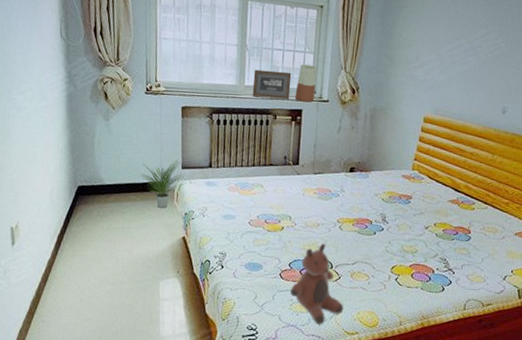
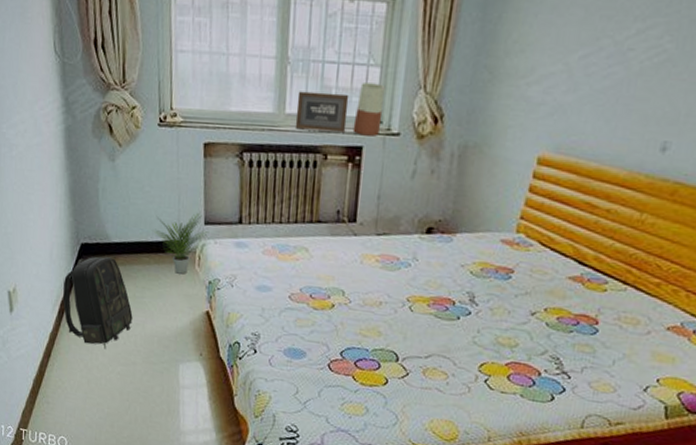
backpack: none [60,196,121,272] -> present [63,256,133,348]
teddy bear: present [289,243,344,325] -> none [340,327,412,433]

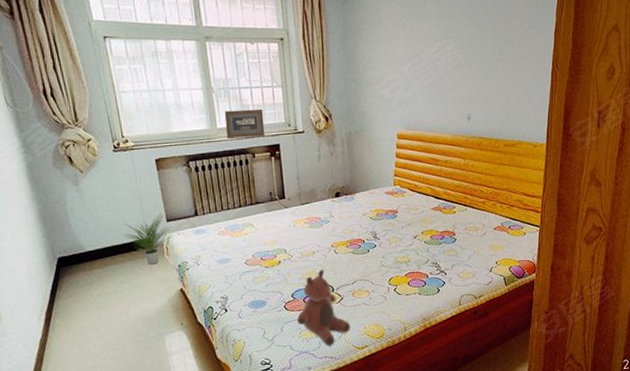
backpack: present [63,256,133,348] -> none [46,264,117,341]
teddy bear: none [340,327,412,433] -> present [296,269,351,346]
vase: present [352,83,386,137] -> none [269,99,290,137]

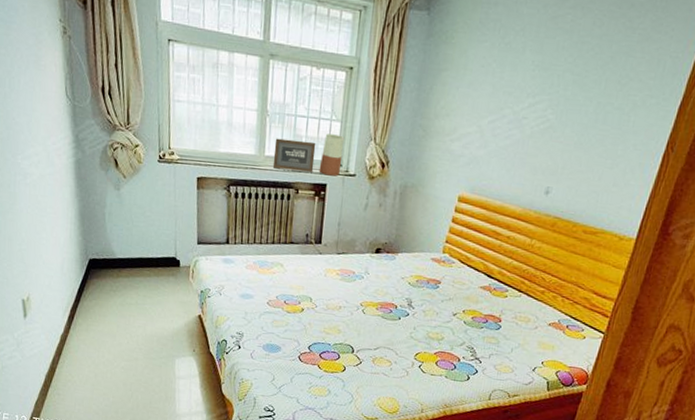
potted plant: present [123,214,172,265] -> none [153,235,202,285]
vase: none [269,99,290,137] -> present [319,134,345,177]
teddy bear: present [296,269,351,346] -> none [308,326,364,409]

